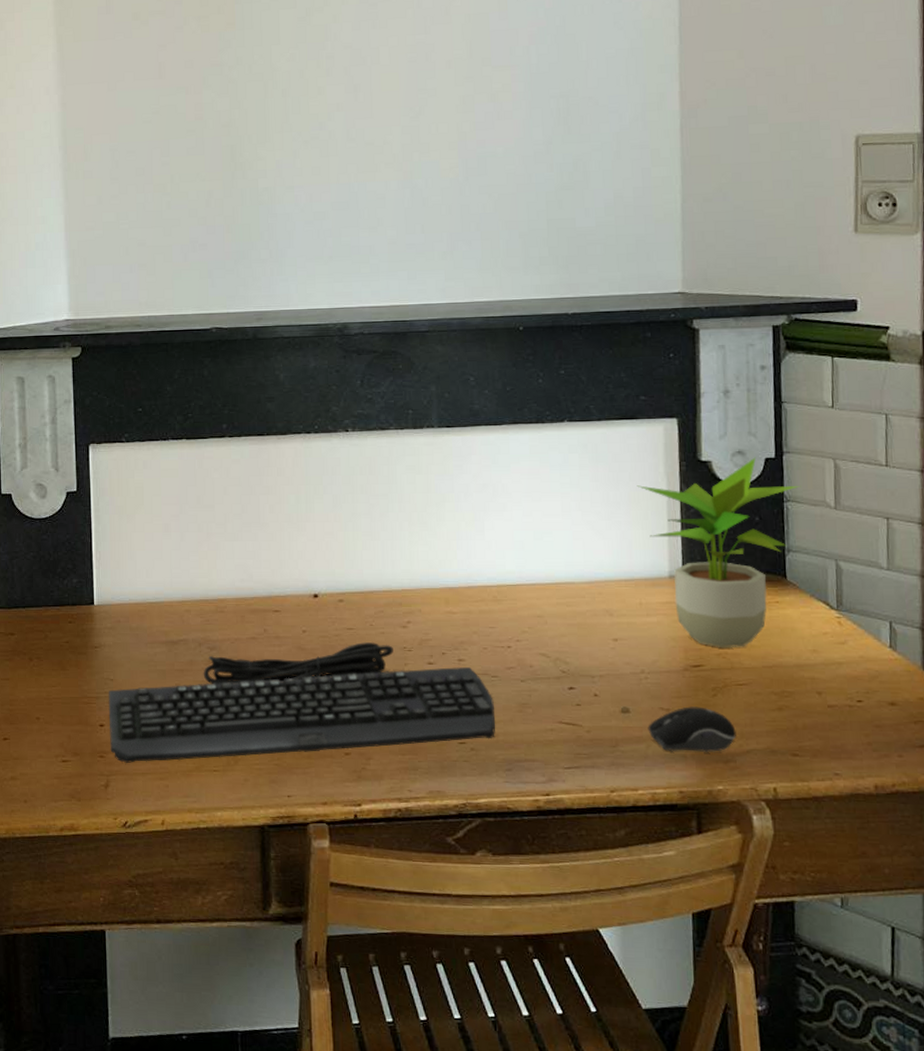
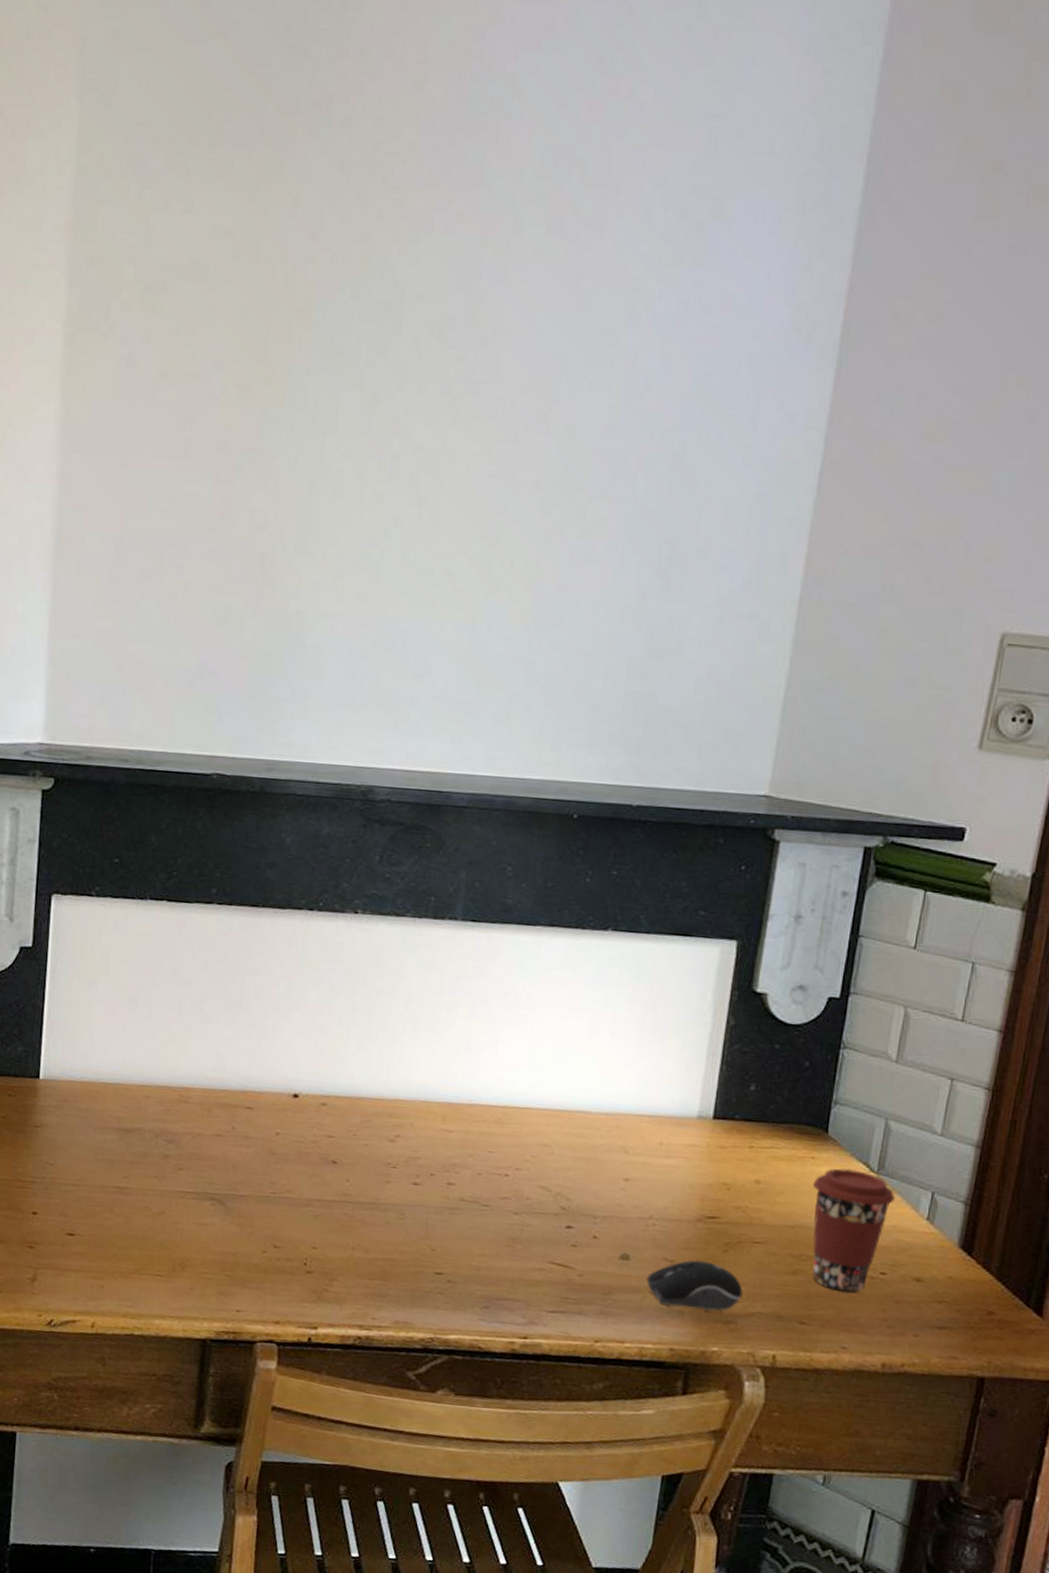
keyboard: present [108,642,496,763] -> none [42,1150,481,1273]
potted plant: present [637,457,801,647] -> none [678,995,863,1203]
coffee cup: none [781,608,857,723] -> present [812,1168,895,1293]

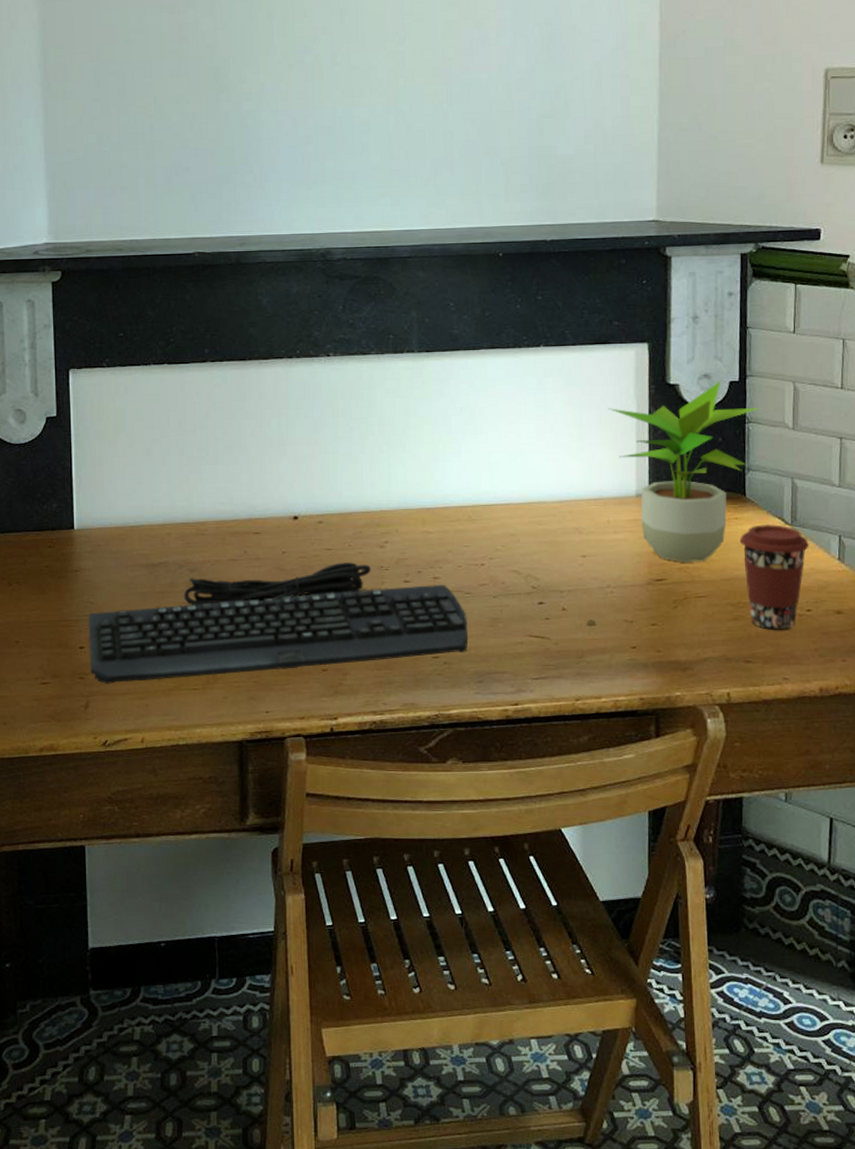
keyboard: none [42,1150,481,1273] -> present [88,562,468,684]
computer mouse: present [646,1260,743,1311] -> none [612,618,694,662]
potted plant: none [678,995,863,1203] -> present [608,380,762,562]

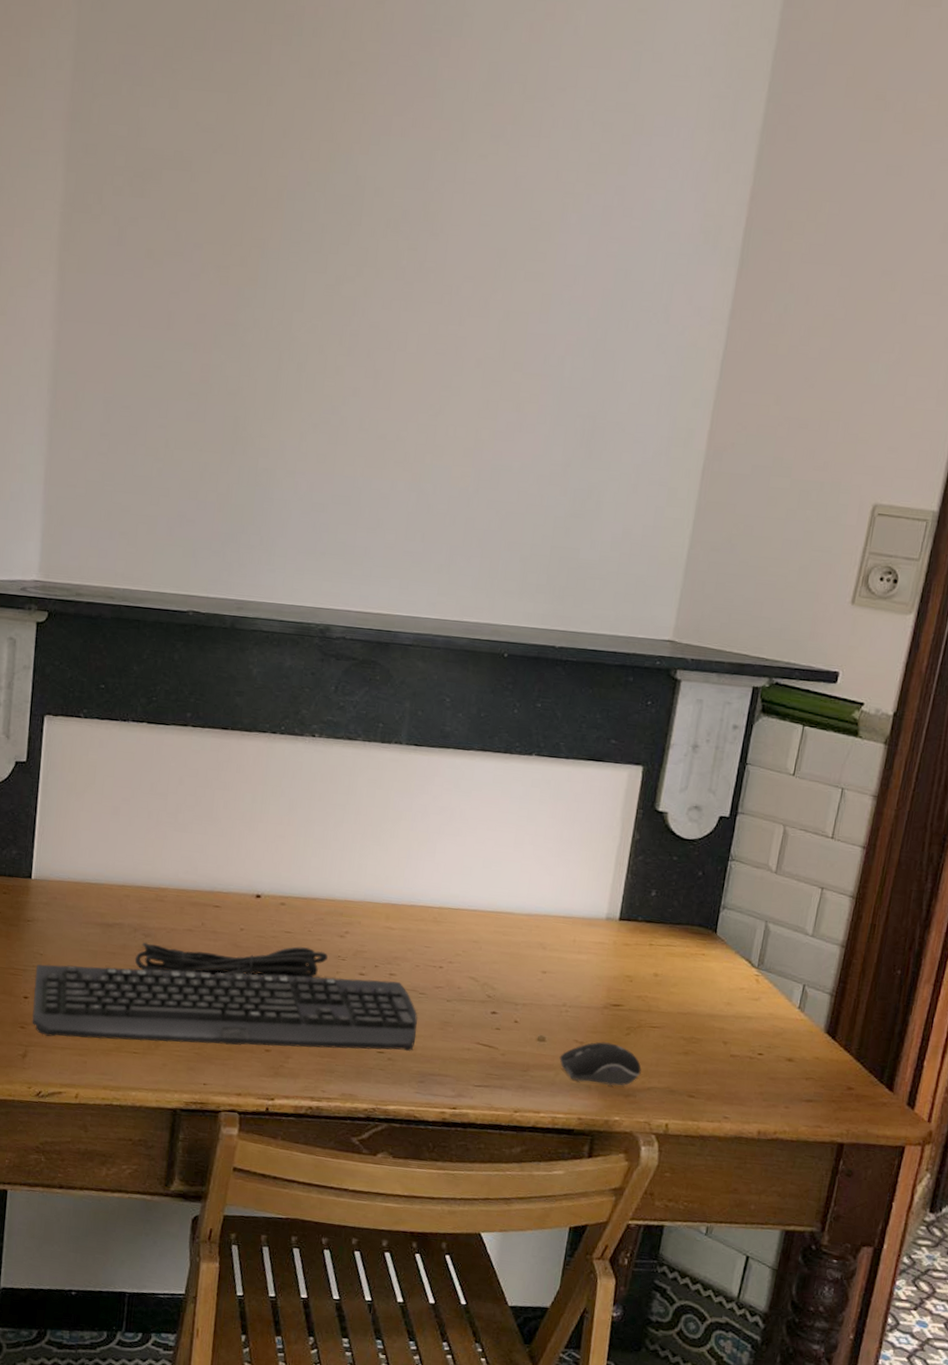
potted plant: present [608,380,762,562] -> none [591,814,748,993]
computer mouse: none [612,618,694,662] -> present [559,1042,642,1086]
coffee cup: present [739,523,809,631] -> none [701,963,772,1070]

